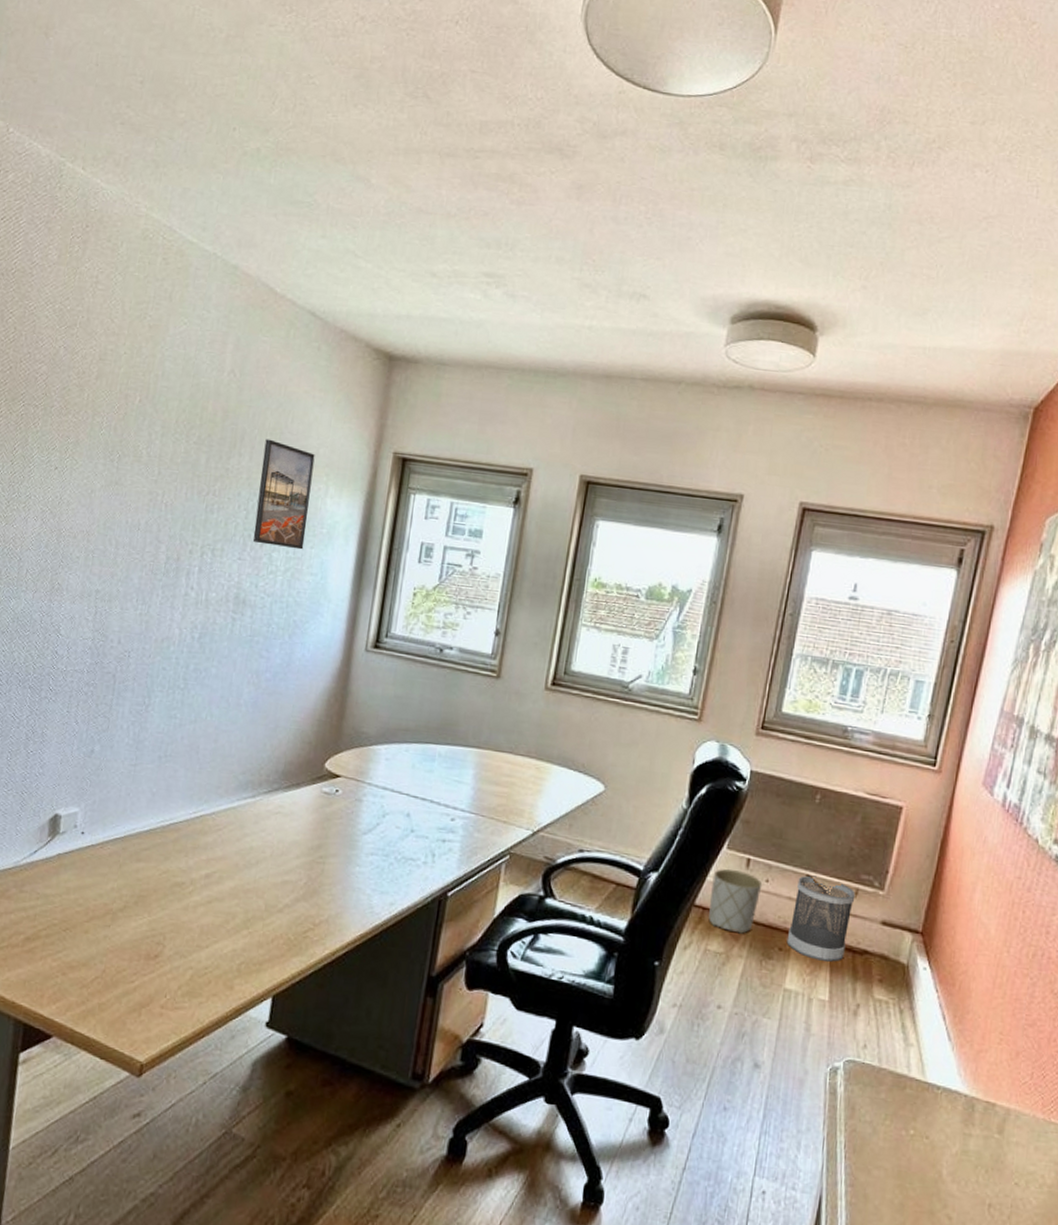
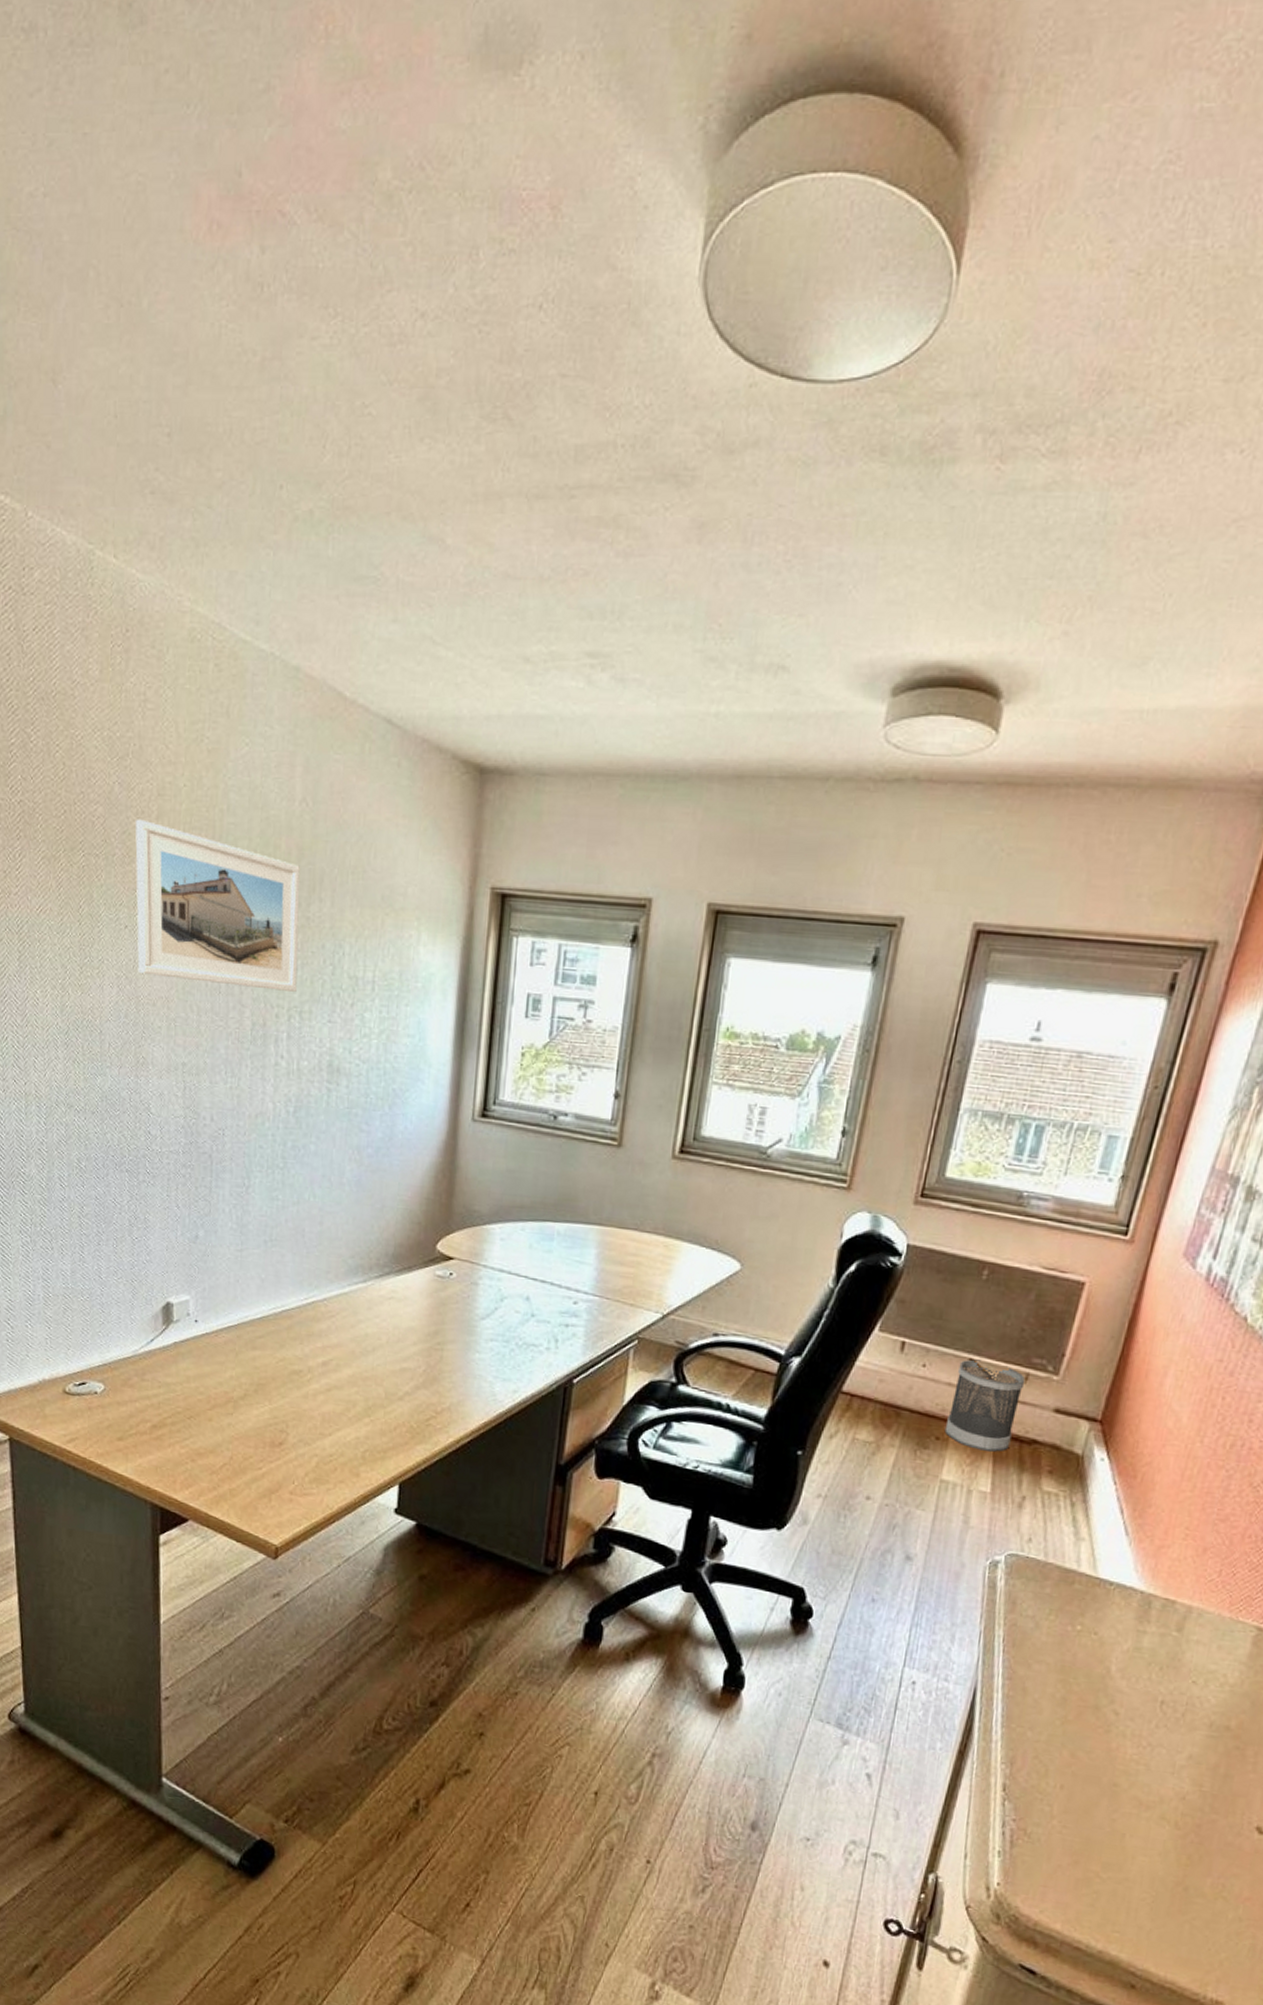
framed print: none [63,378,224,532] -> present [135,819,300,992]
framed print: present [252,439,315,550] -> none [342,879,403,1008]
planter: present [709,869,763,934] -> none [857,1353,919,1422]

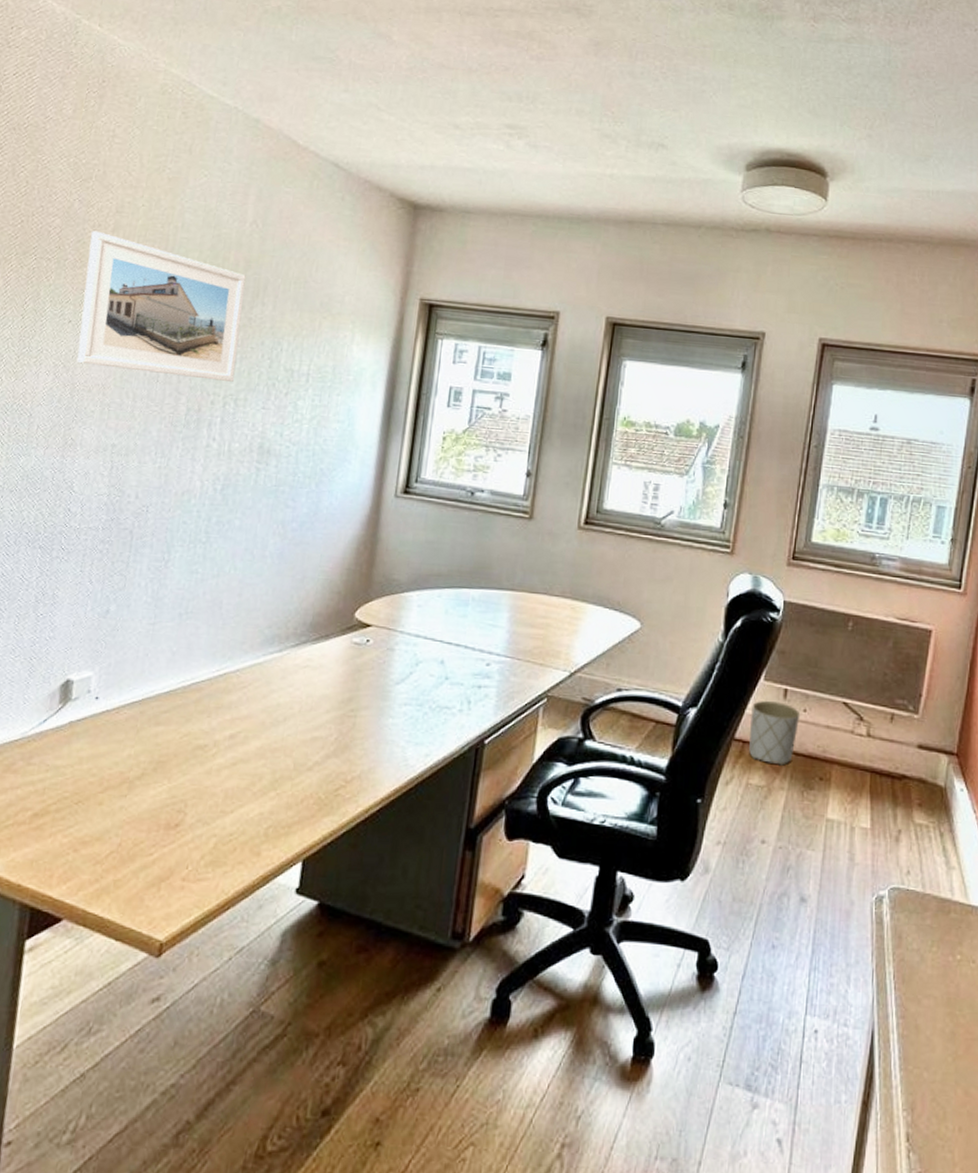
planter: none [857,1353,919,1422] -> present [749,701,801,766]
wastebasket: present [944,1359,1026,1452] -> none [826,702,891,789]

